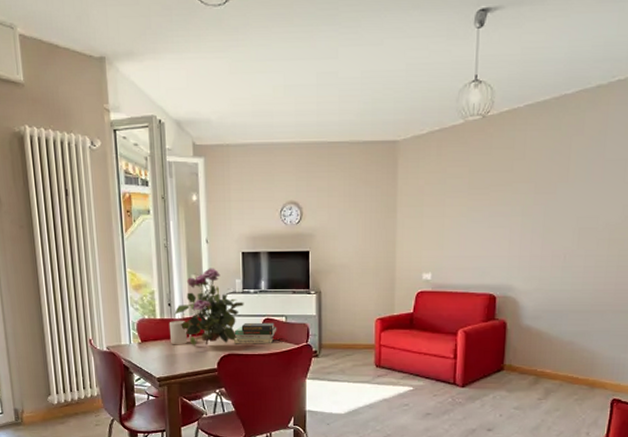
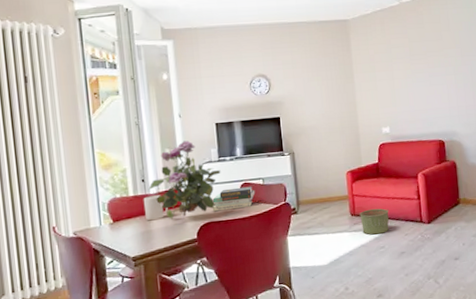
basket: none [385,362,418,390] -> present [359,208,389,235]

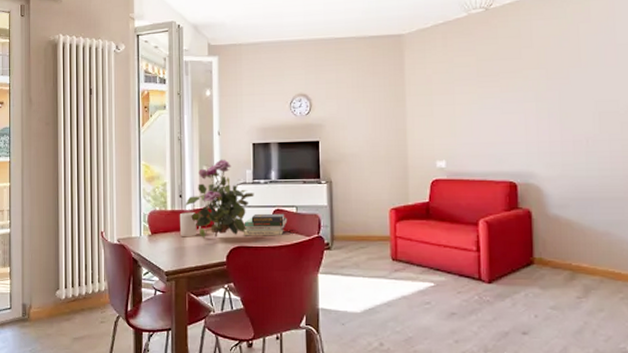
basket: present [359,208,389,235] -> none [402,255,439,287]

